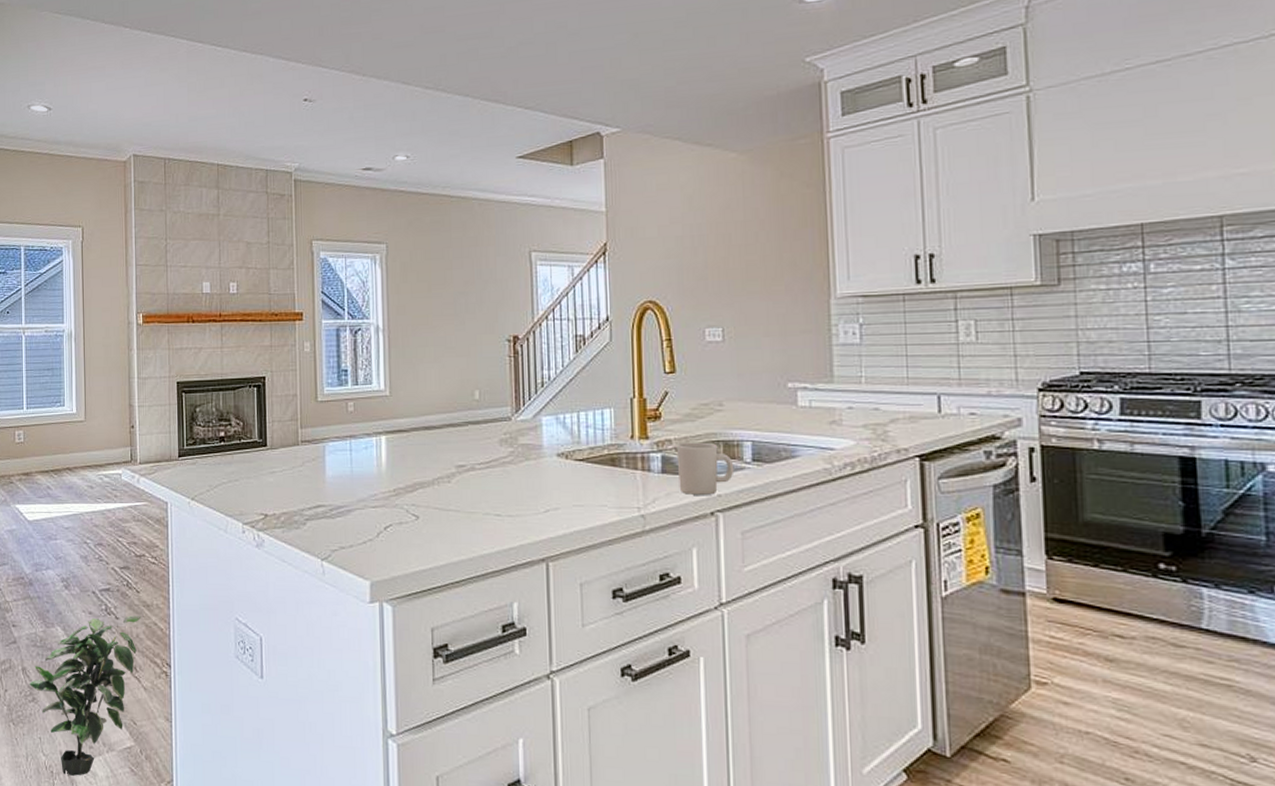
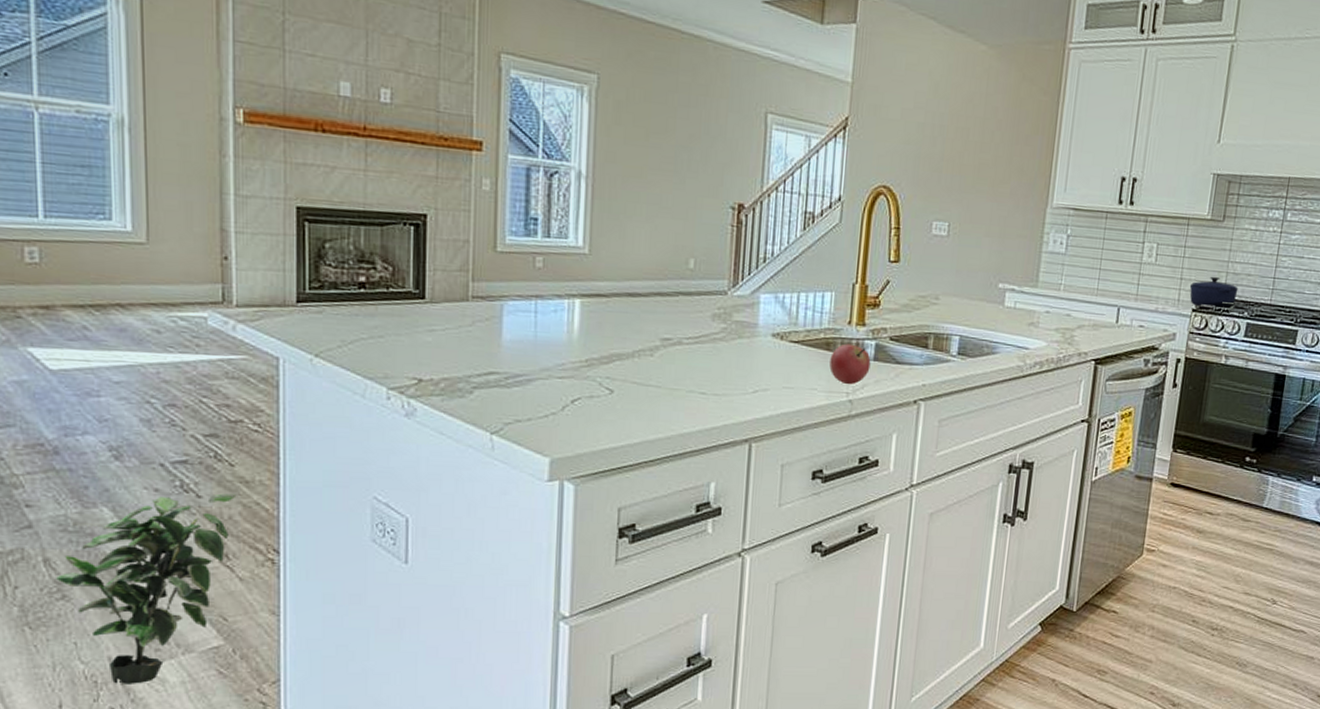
fruit: none [617,458,659,500] -> present [829,343,871,385]
mug: present [676,442,735,495] -> none [888,331,941,384]
cooking pot: none [1028,348,1099,387] -> present [1189,276,1239,310]

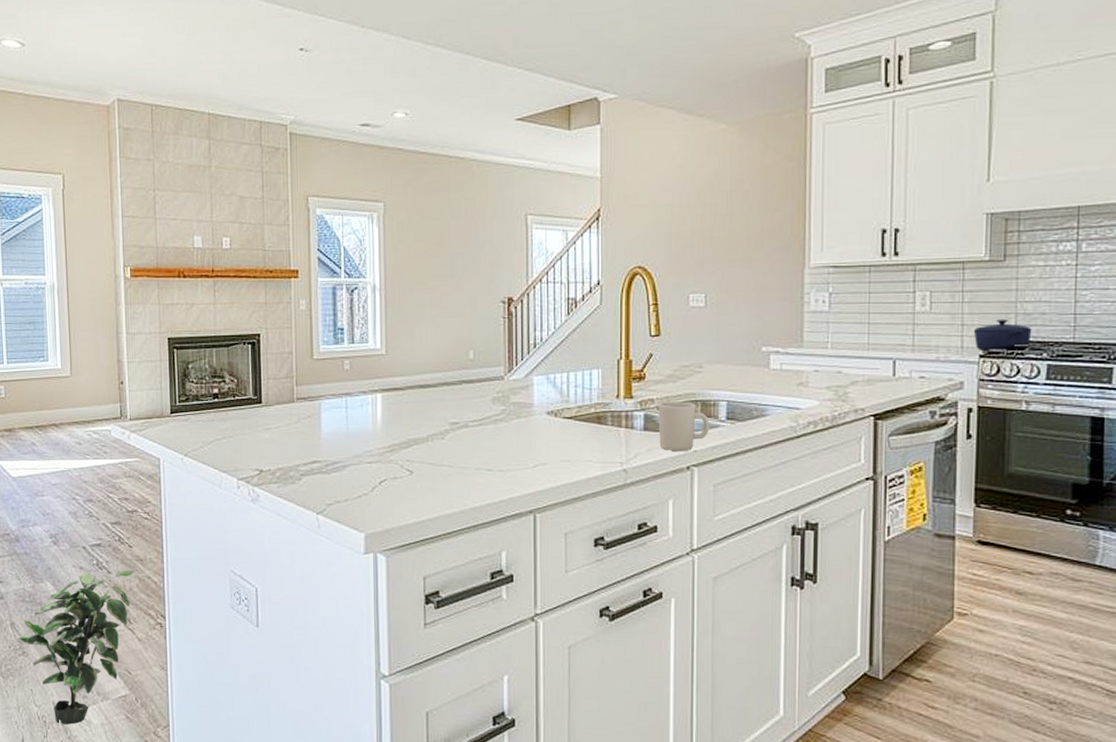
fruit: present [829,343,871,385] -> none [602,416,641,455]
mug: none [888,331,941,384] -> present [658,401,710,451]

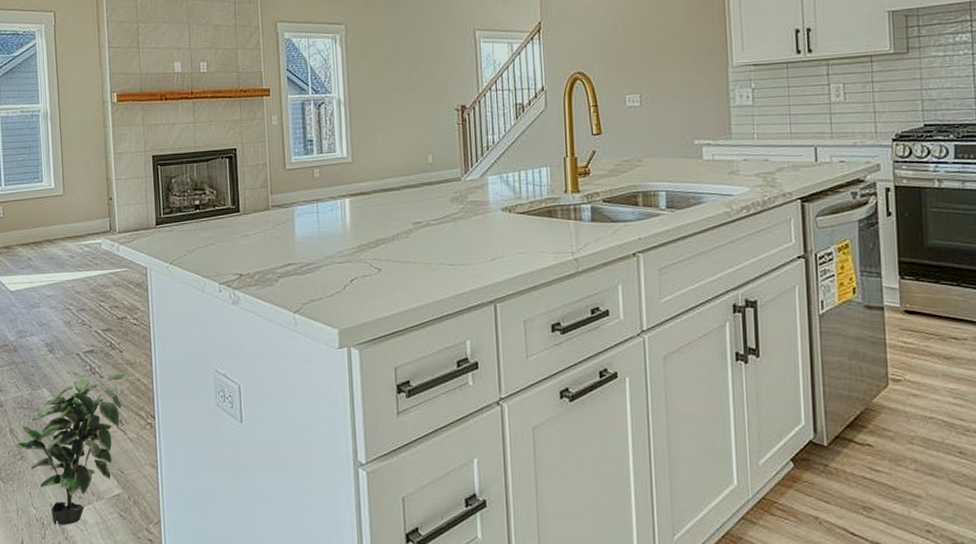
mug: present [658,401,710,451] -> none [603,193,652,239]
cooking pot: present [973,318,1032,353] -> none [885,105,938,137]

